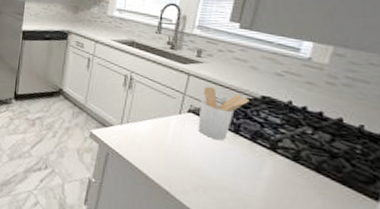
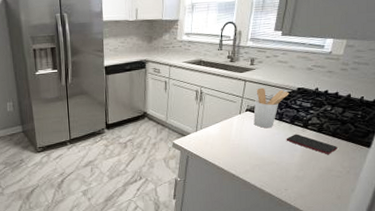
smartphone: none [244,156,325,196] -> present [286,134,338,154]

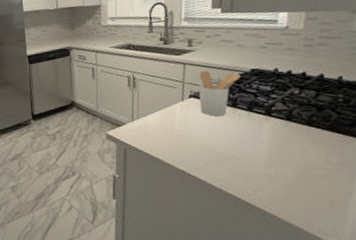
smartphone: present [286,134,338,154] -> none [245,122,318,148]

